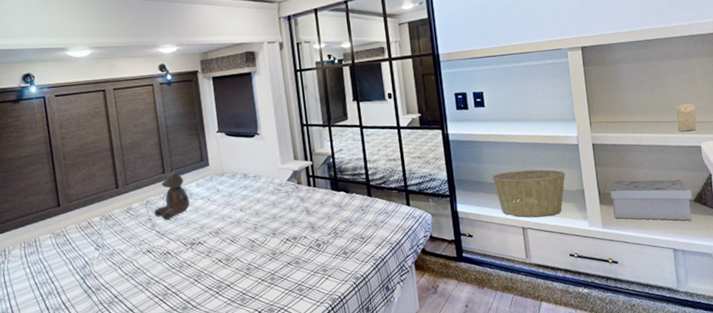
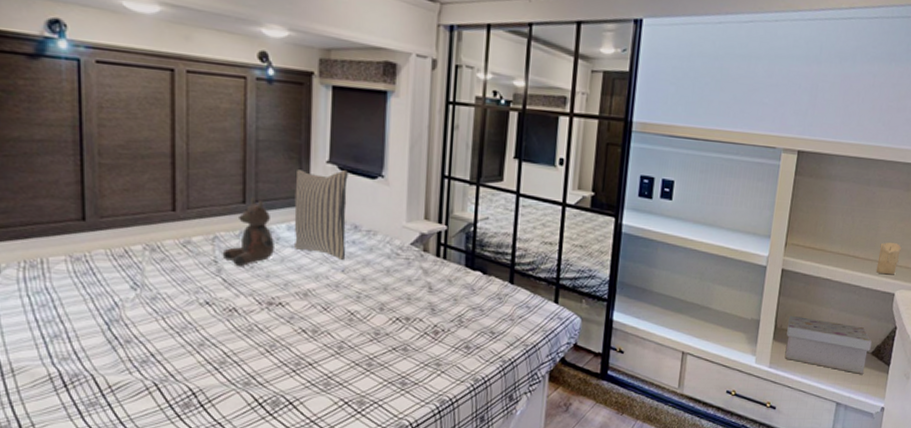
pillow: none [197,135,242,203] -> present [294,170,348,261]
basket: present [493,169,565,218] -> none [661,283,744,344]

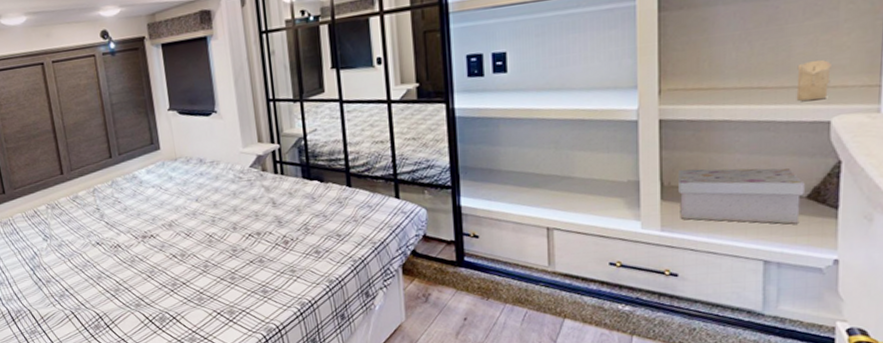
teddy bear: present [222,197,274,267] -> none [101,152,140,211]
pillow: present [294,170,348,261] -> none [146,114,197,192]

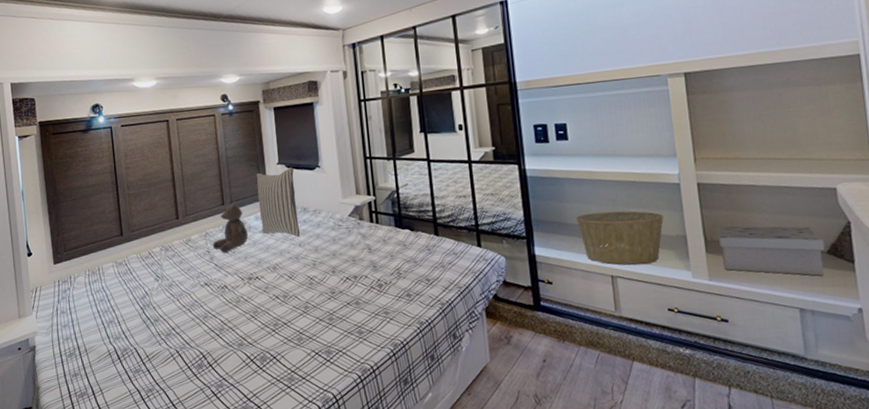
teddy bear: none [101,152,140,211] -> present [212,200,248,254]
pillow: none [146,114,197,192] -> present [257,167,301,238]
basket: none [511,154,614,216] -> present [576,211,664,265]
candle: present [796,59,831,102] -> none [803,137,831,171]

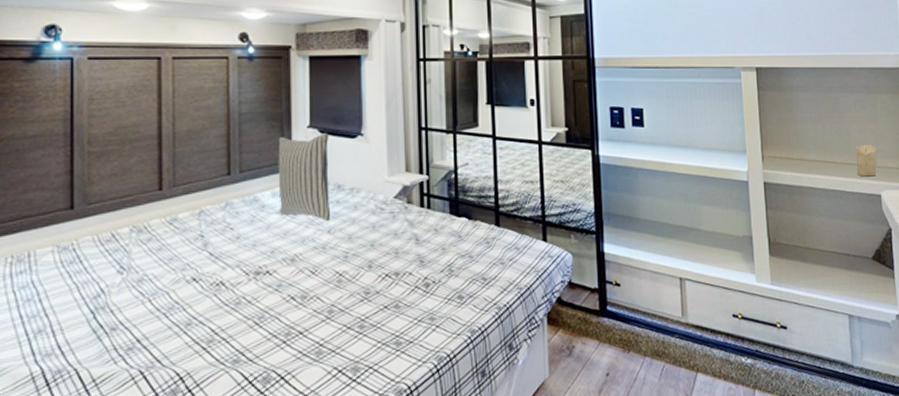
teddy bear: present [212,200,248,254] -> none [208,168,260,239]
basket: present [576,211,664,265] -> none [648,207,732,267]
decorative box: present [718,226,825,276] -> none [781,228,870,282]
candle: none [803,137,831,171] -> present [855,144,878,177]

